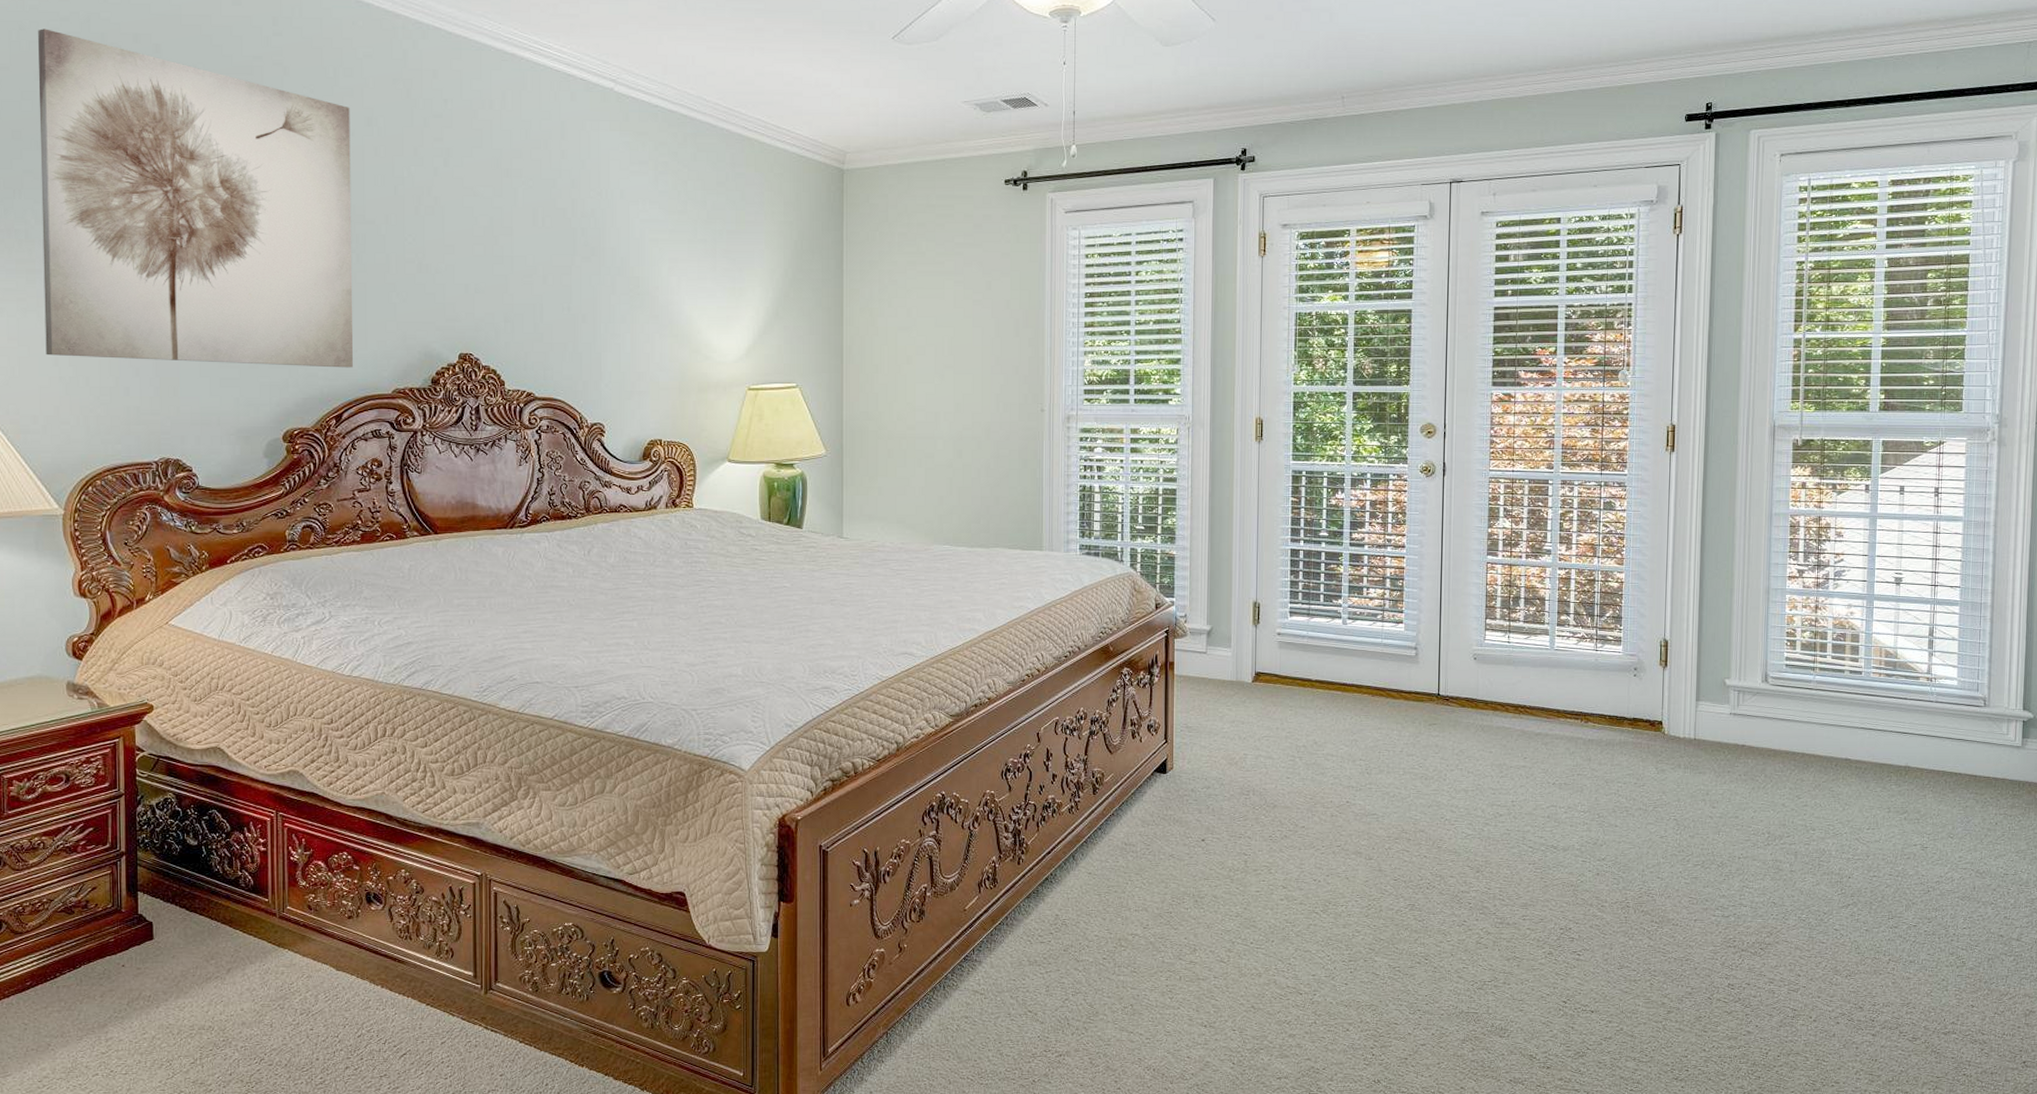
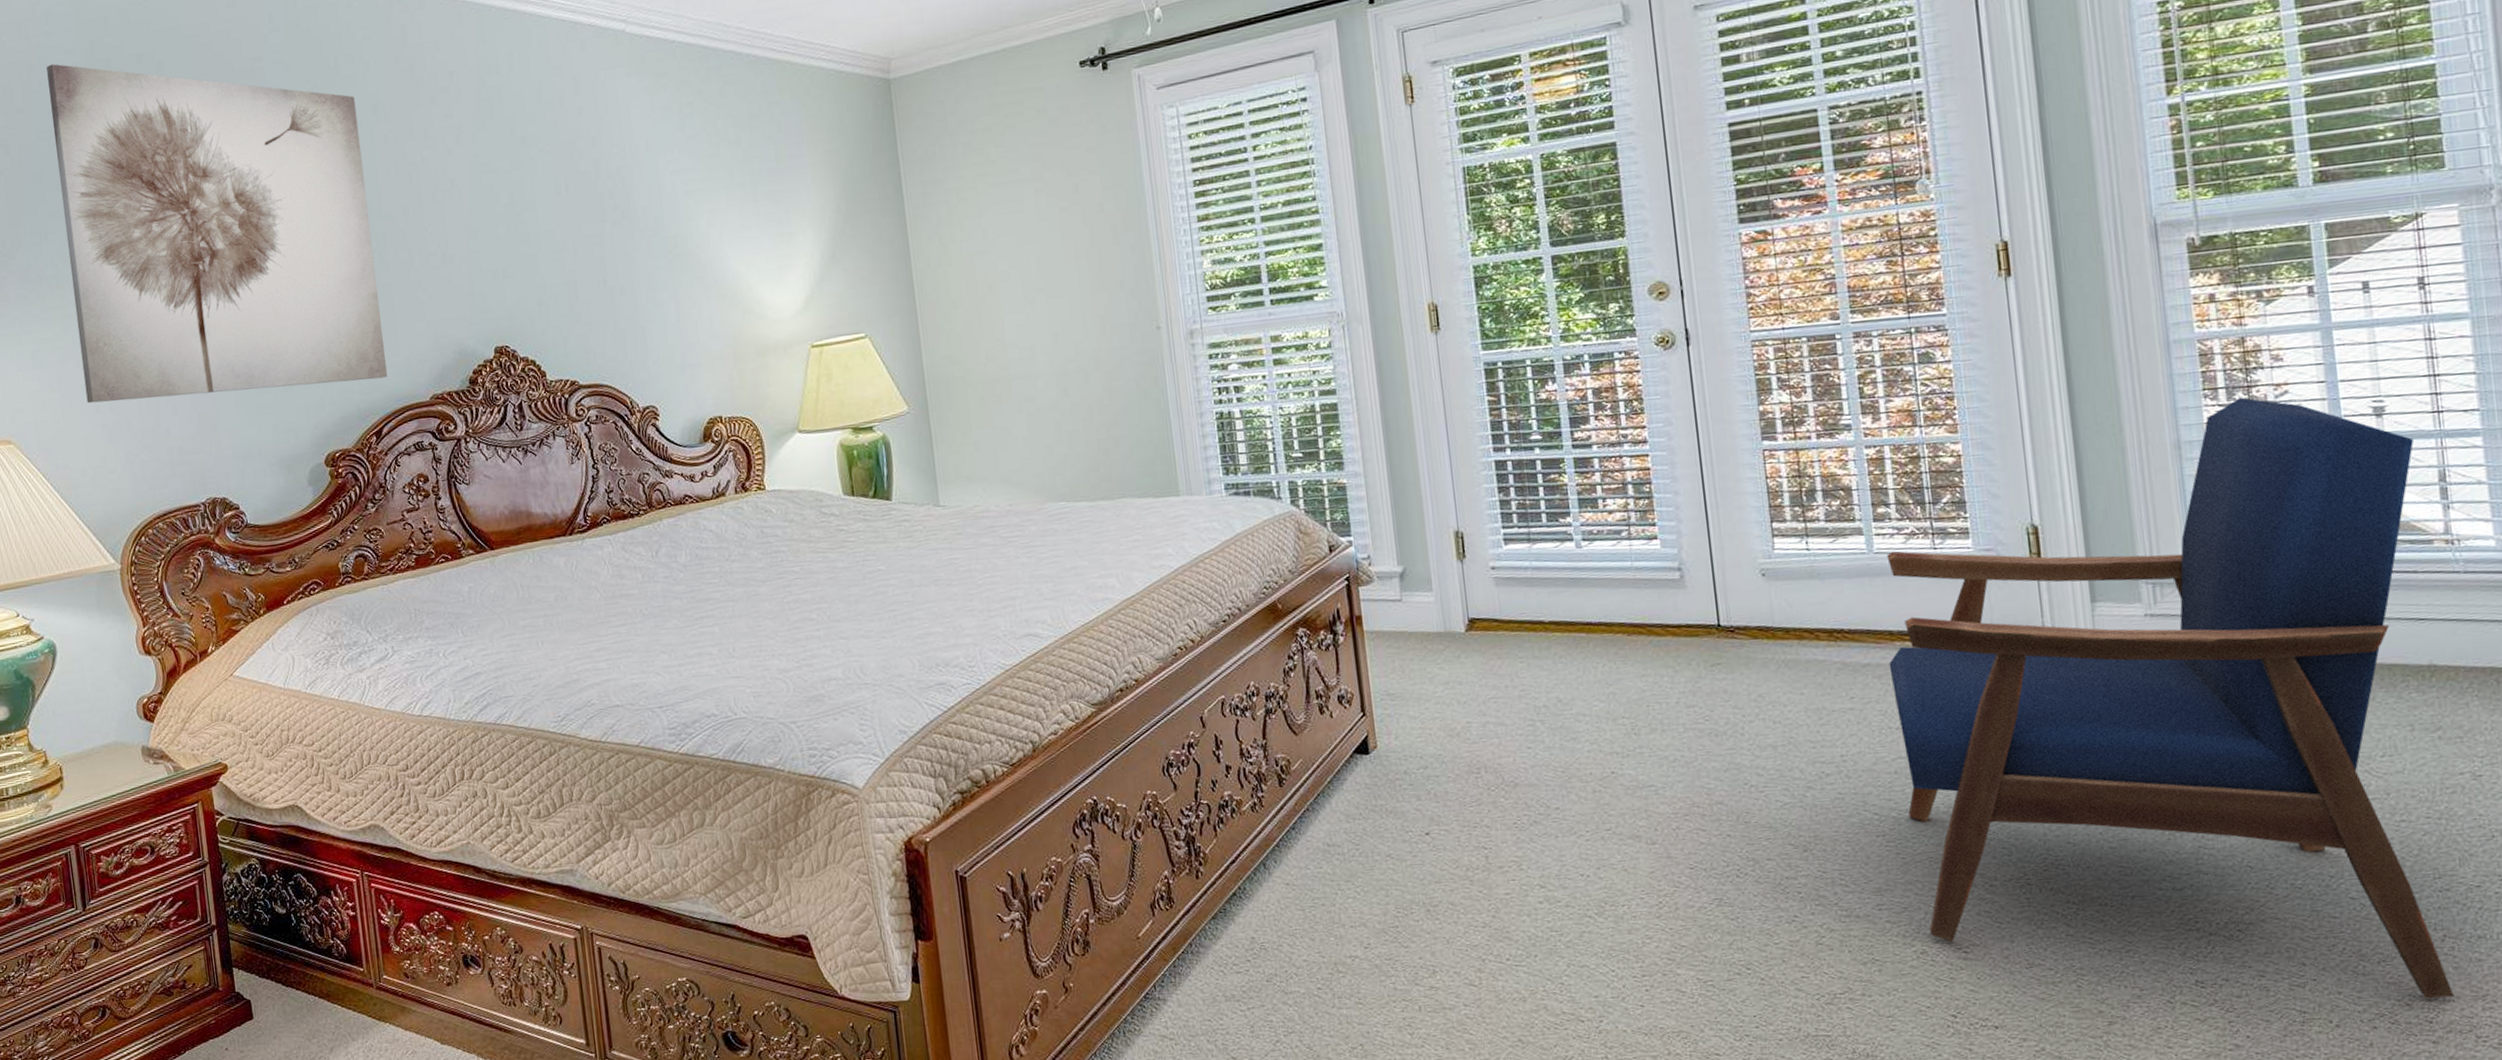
armchair: none [1553,560,1917,1003] -> present [1886,397,2454,998]

